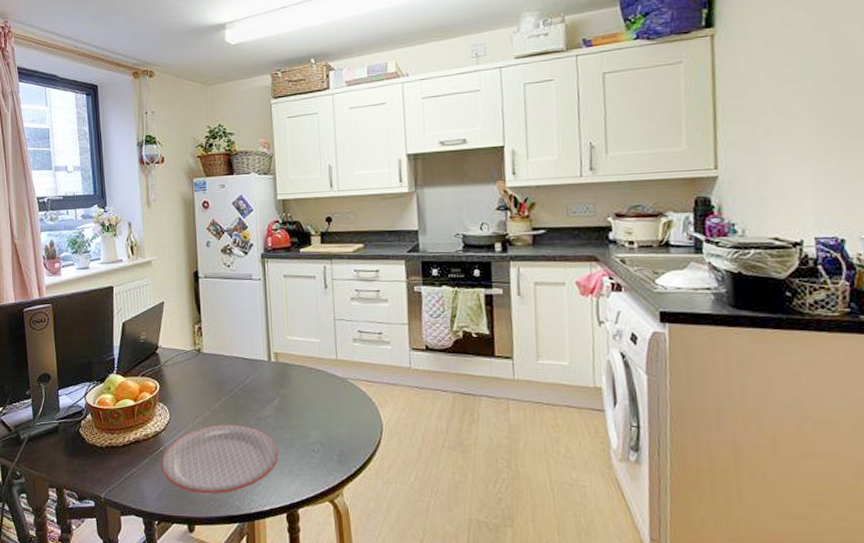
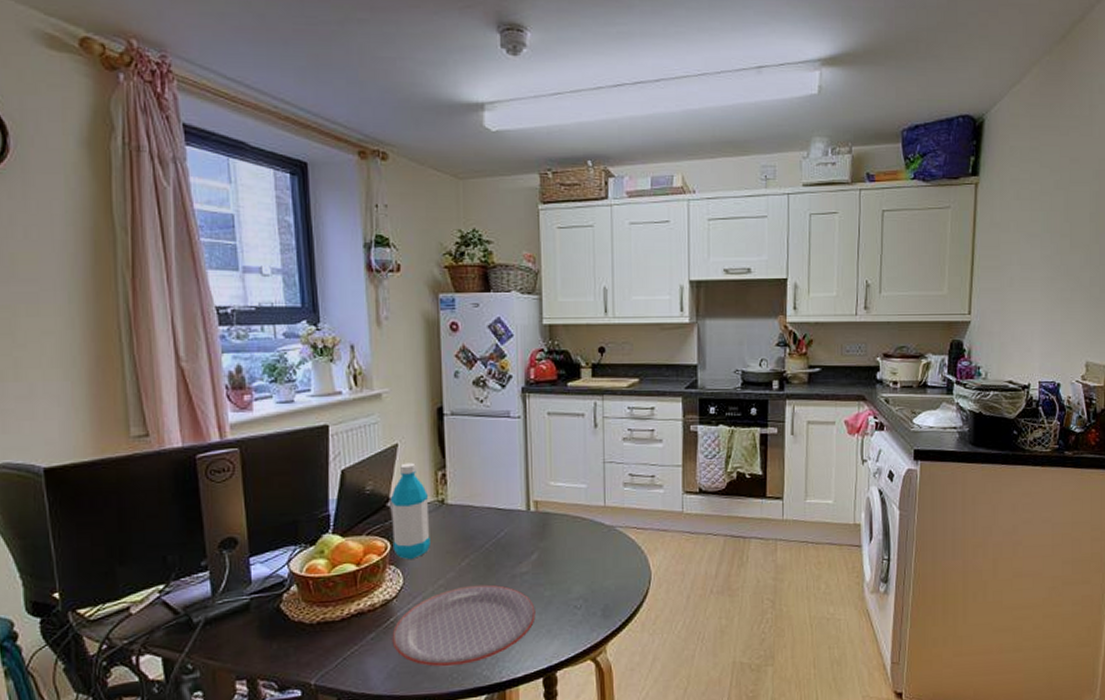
water bottle: none [159,317,190,399] -> present [390,462,430,560]

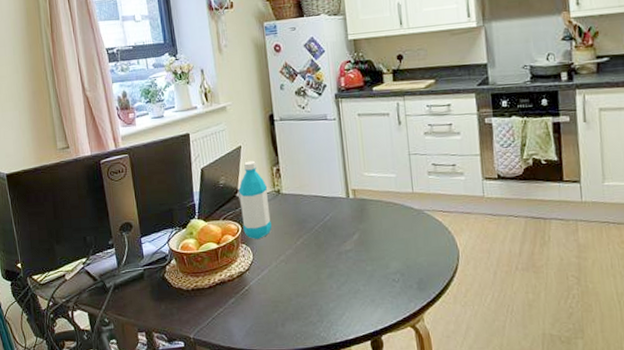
plate: present [392,584,536,667] -> none [247,260,361,327]

